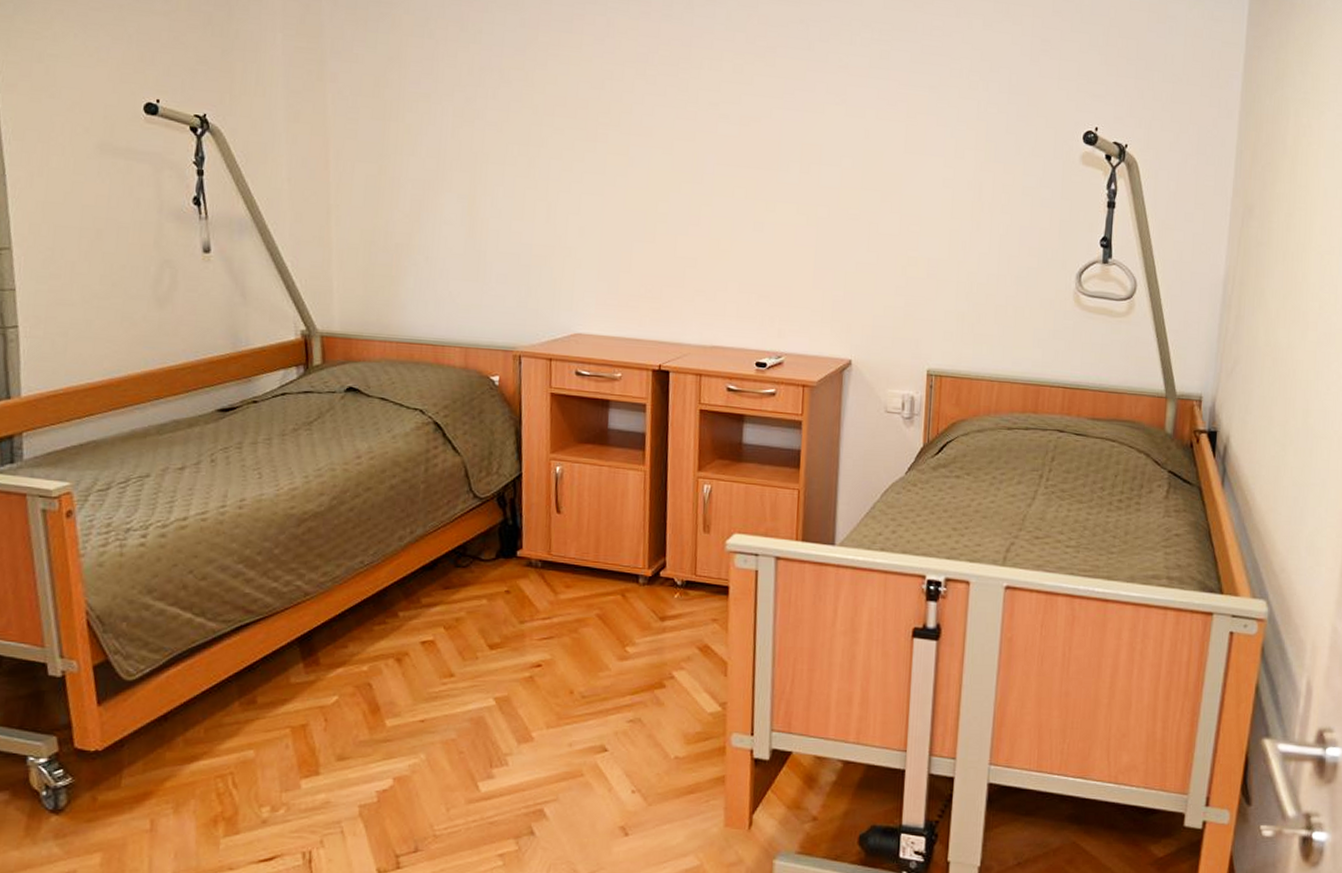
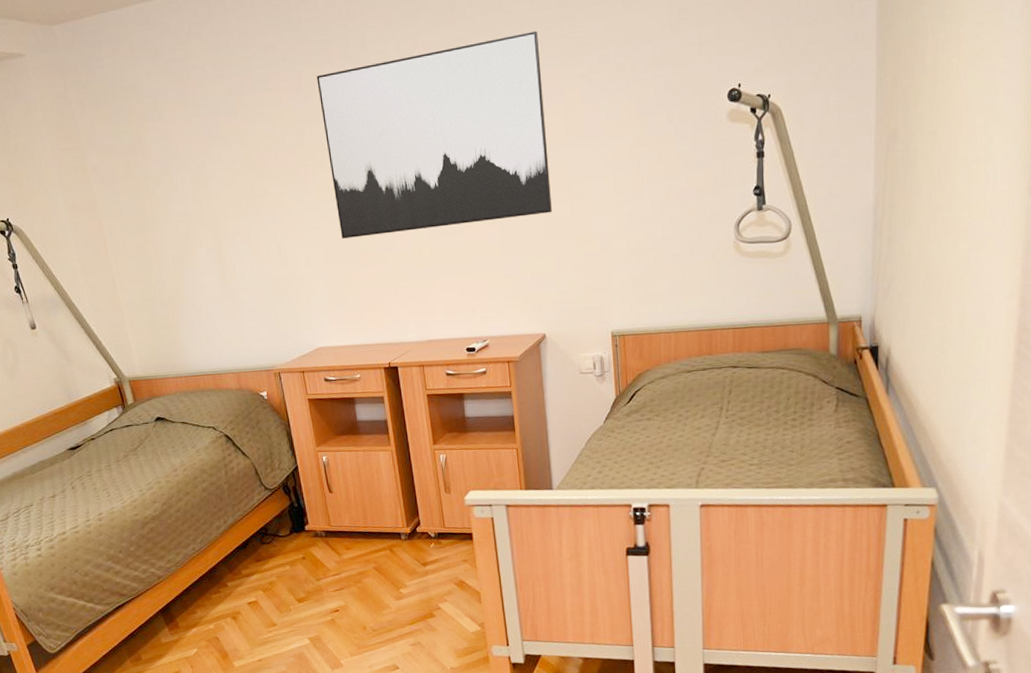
wall art: none [626,26,888,226] -> present [316,30,552,239]

